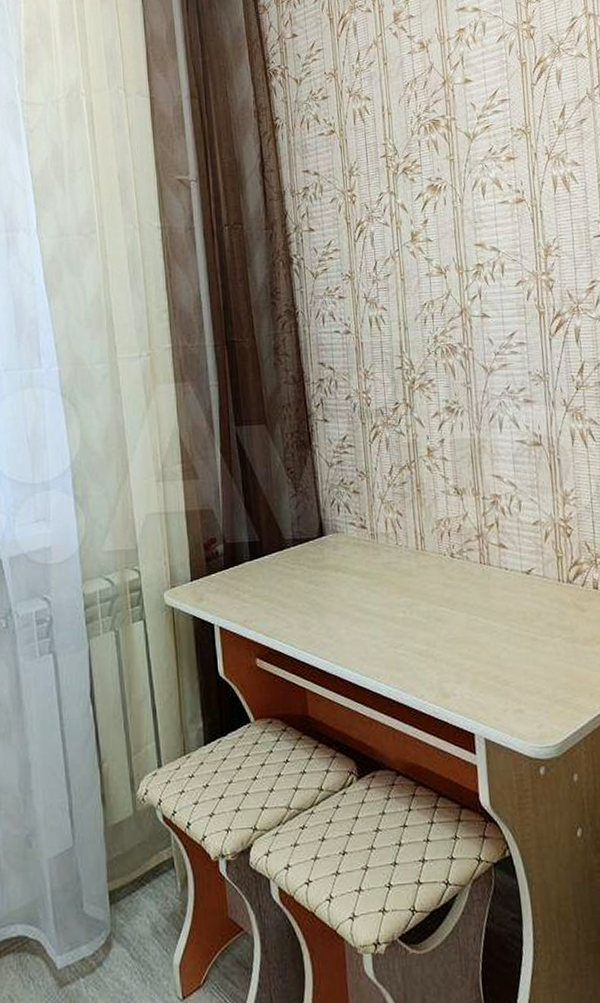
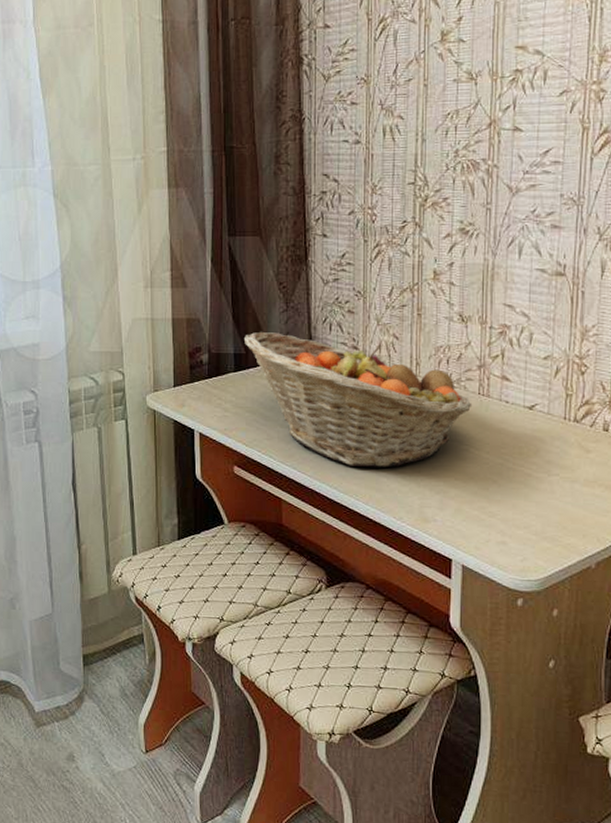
fruit basket: none [256,517,476,647] -> present [243,331,473,468]

